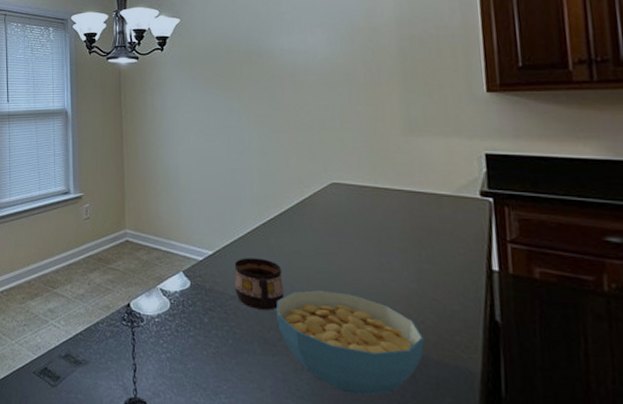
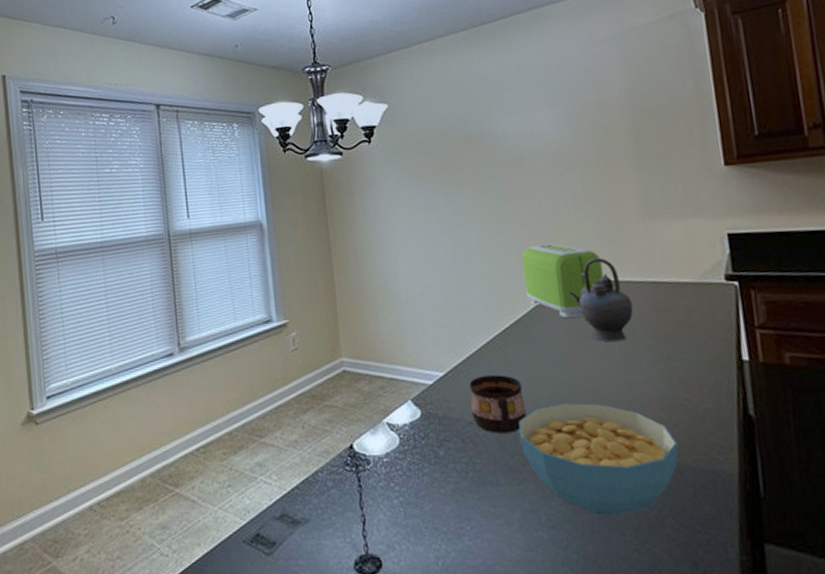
toaster: none [289,149,363,217] -> present [522,243,603,319]
teapot: none [330,164,390,241] -> present [569,257,633,342]

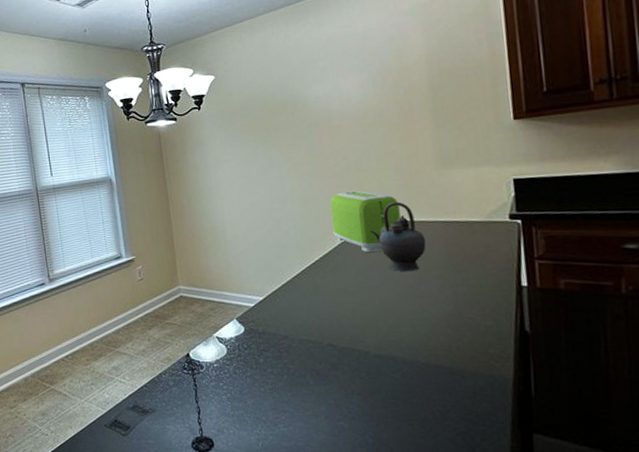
cup: present [469,375,526,434] -> none [284,299,332,345]
cereal bowl: present [518,403,679,515] -> none [325,321,462,410]

